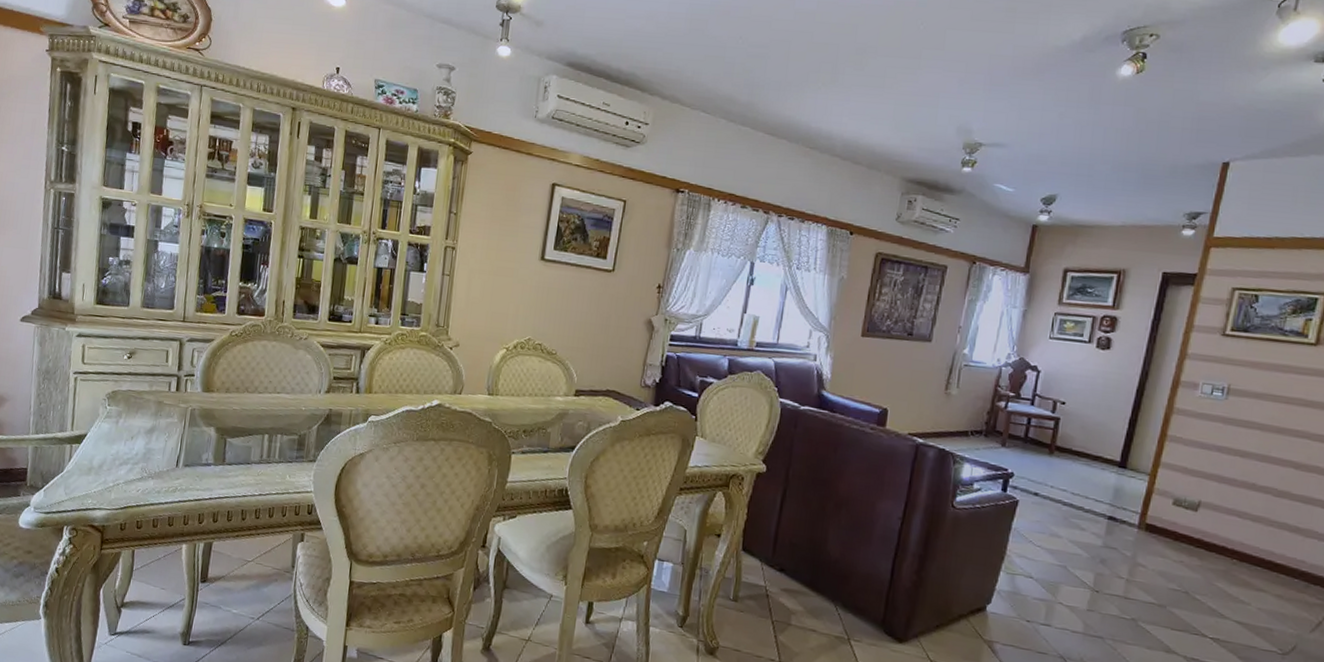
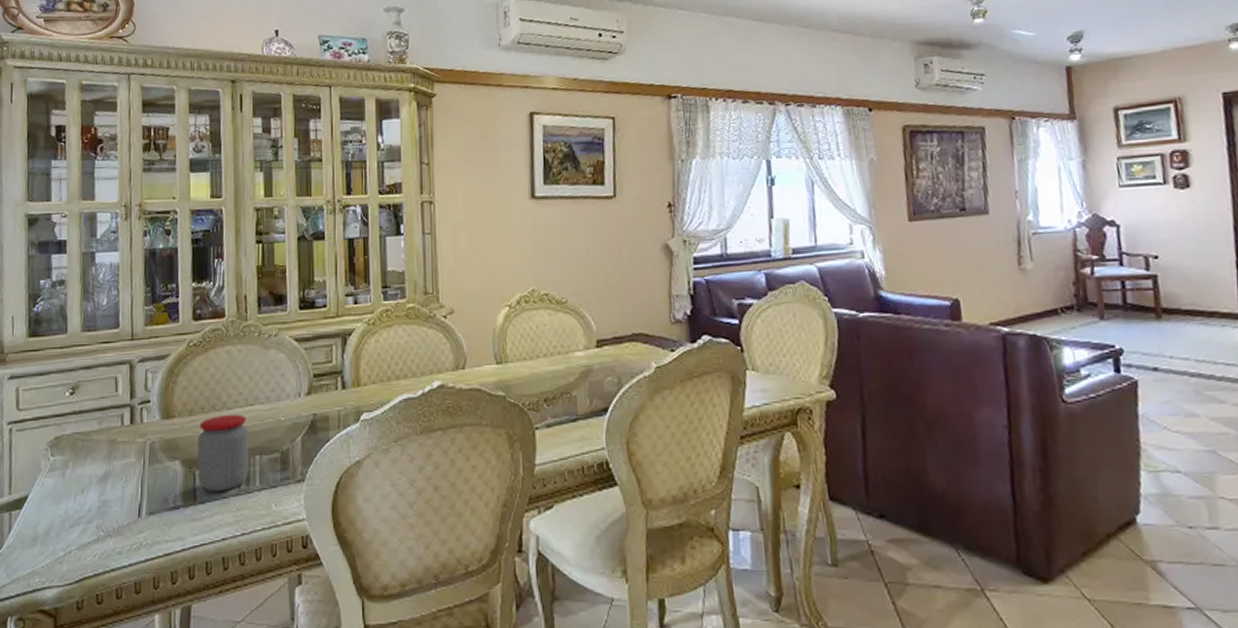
jar: none [228,397,274,459] -> present [197,413,249,491]

